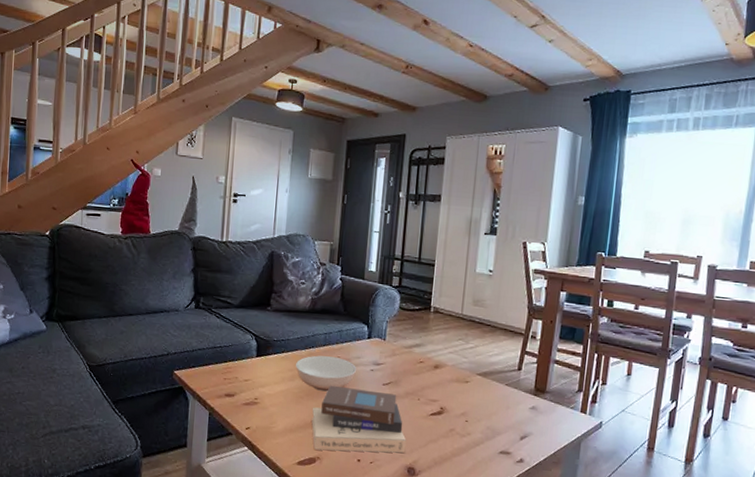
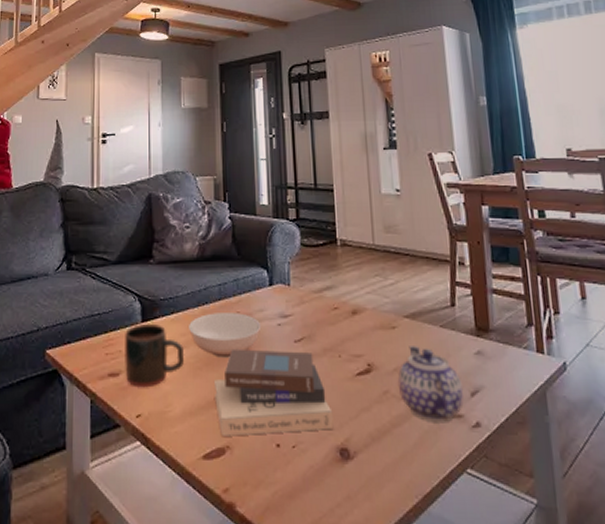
mug: none [239,358,291,408] -> present [123,323,185,388]
teapot: none [462,397,516,457] -> present [397,346,464,423]

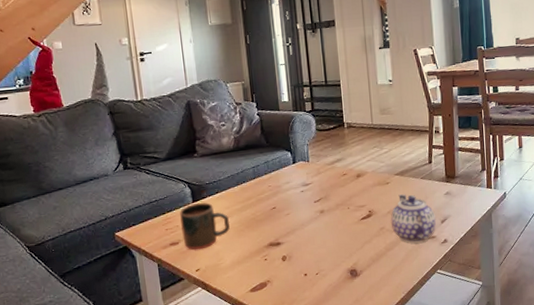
bowl: present [189,313,262,358] -> none [231,186,289,221]
books: present [213,348,334,437] -> none [254,208,345,275]

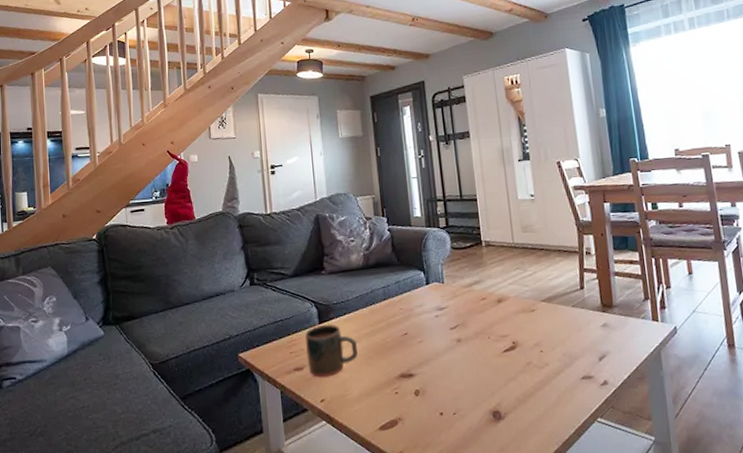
teapot: present [390,194,437,244] -> none [537,324,594,385]

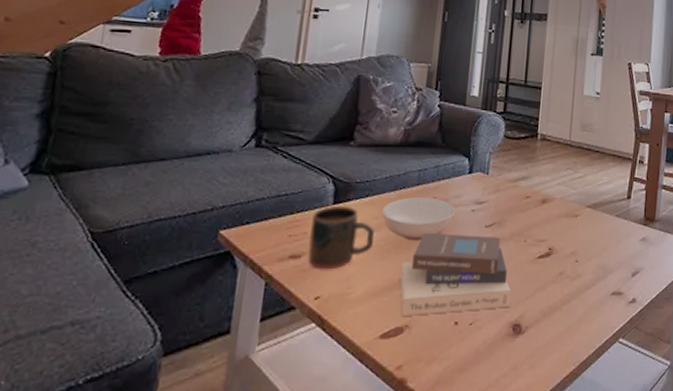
bowl: none [360,309,422,348] -> present [382,197,456,241]
books: none [384,337,487,410] -> present [400,232,512,316]

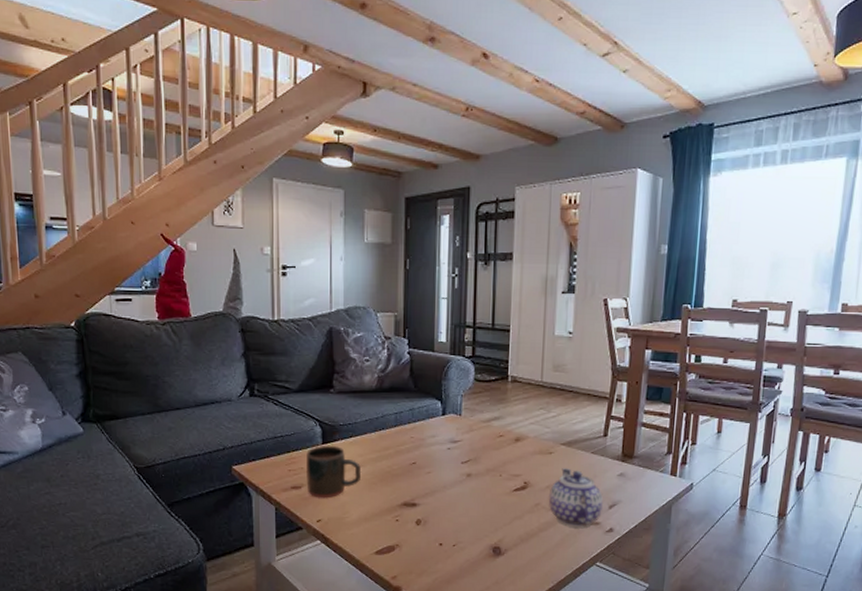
bowl: present [382,197,456,241] -> none [366,437,433,475]
books: present [400,232,512,316] -> none [387,468,490,537]
teapot: none [572,232,627,300] -> present [548,468,604,529]

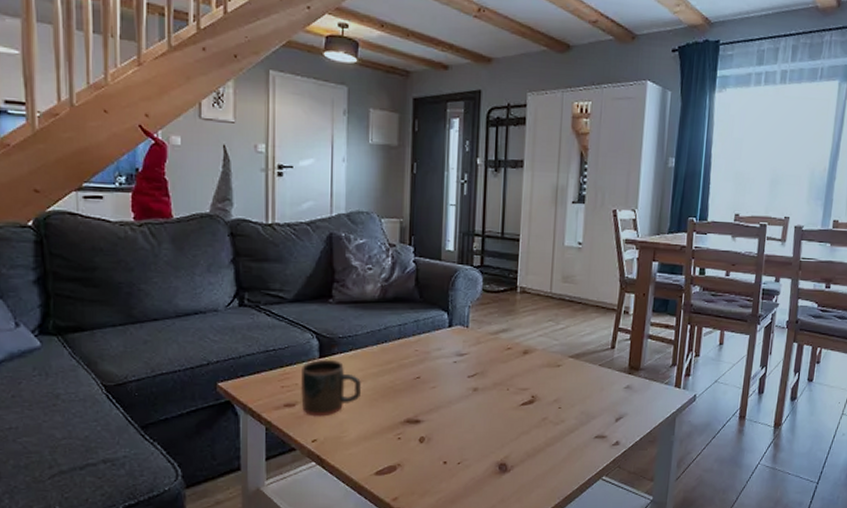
teapot: present [548,468,604,529] -> none [555,381,611,443]

